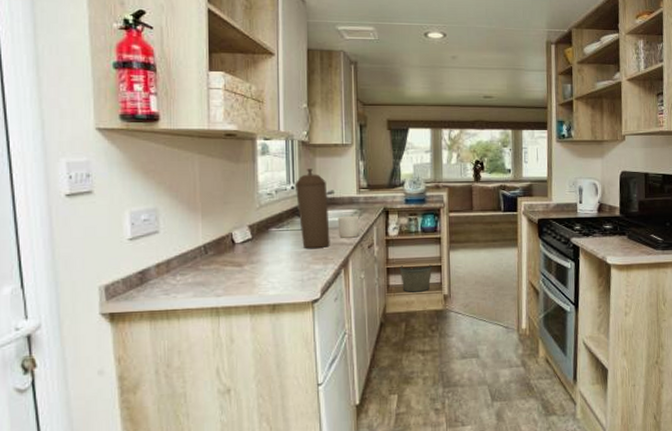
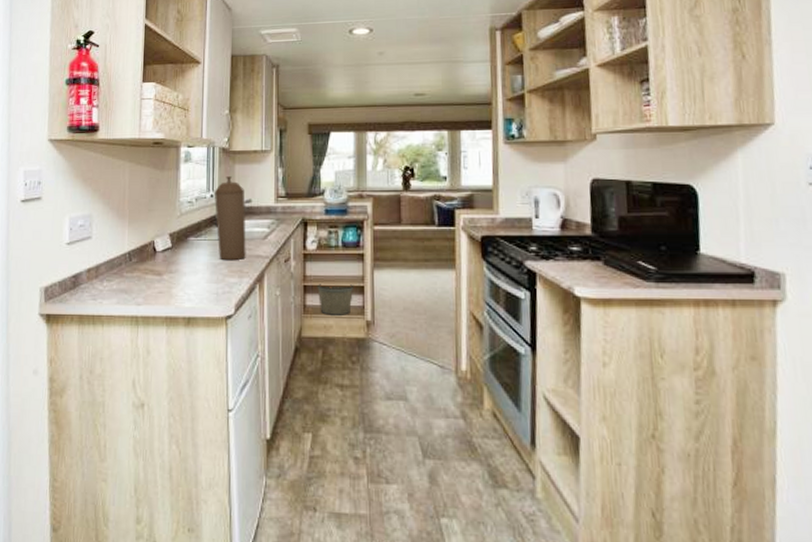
mug: present [337,215,360,238] -> none [254,226,277,250]

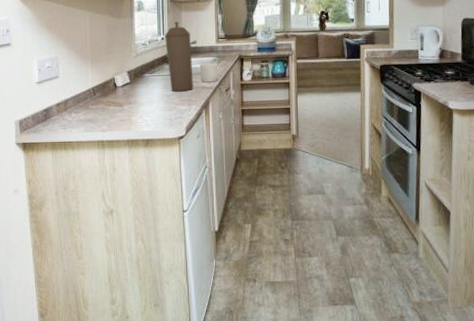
mug: none [254,226,277,250] -> present [200,62,218,83]
basket: present [317,284,354,315] -> none [252,107,282,132]

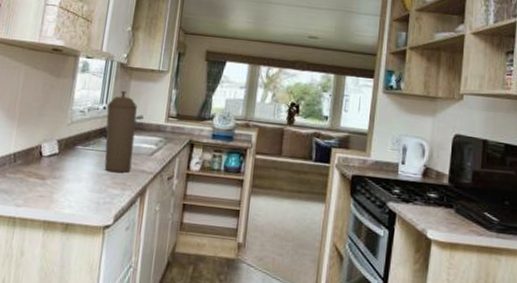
mug: present [200,62,218,83] -> none [141,142,164,167]

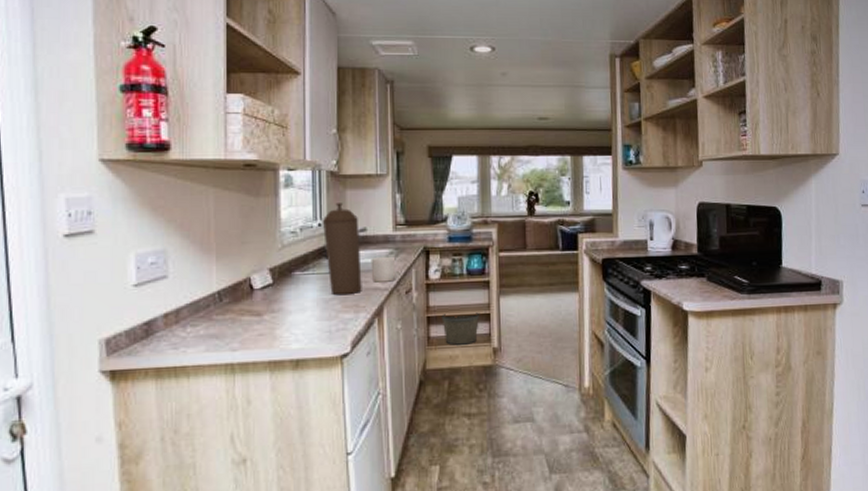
mug: none [141,142,164,167] -> present [371,256,396,282]
basket: none [195,204,231,236] -> present [441,312,480,345]

